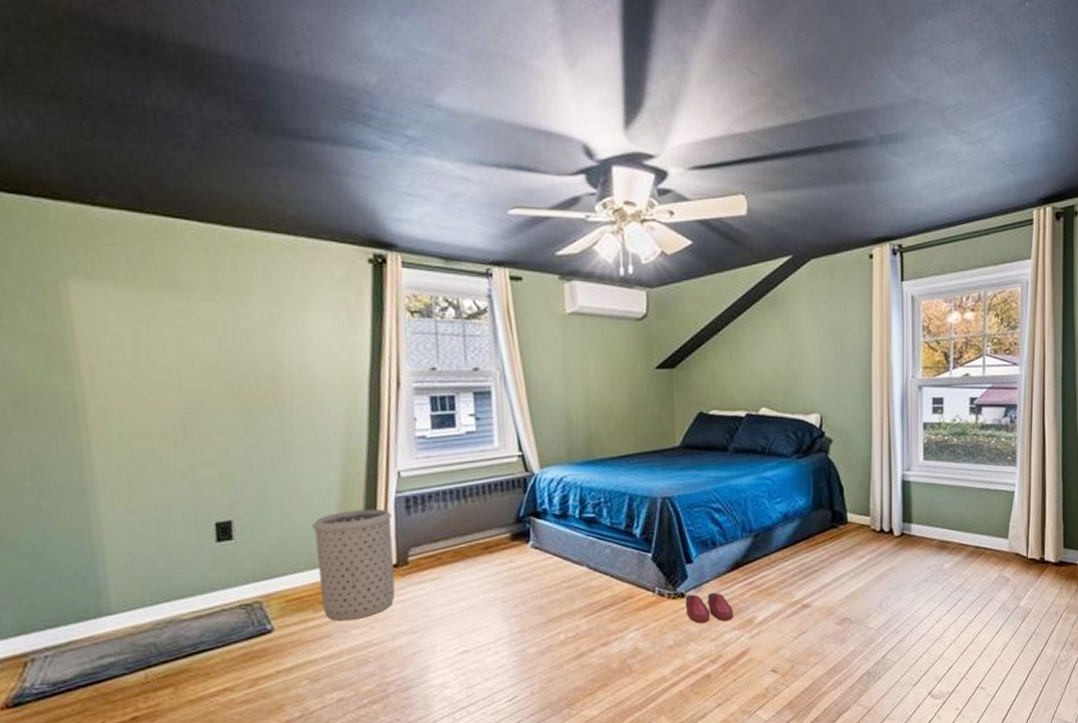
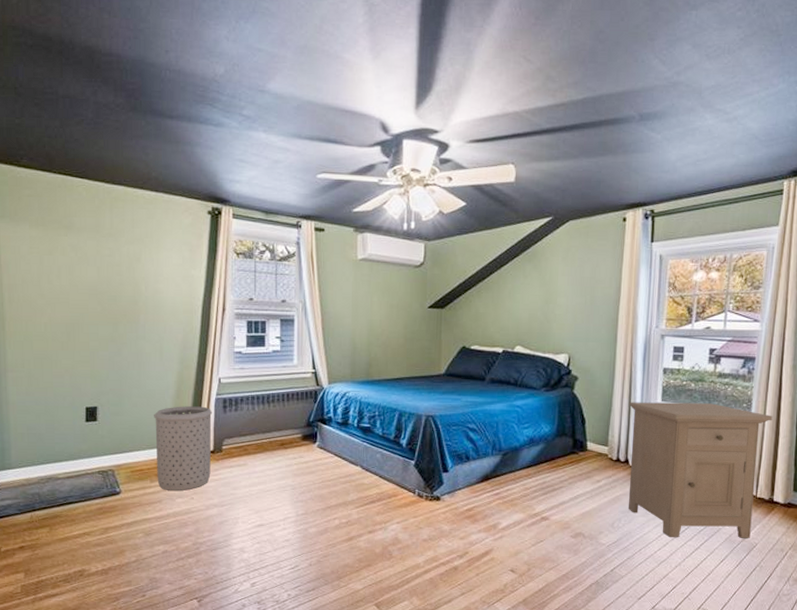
slippers: present [685,592,733,624] -> none [440,498,480,524]
nightstand: none [890,458,1038,613] -> present [628,402,773,538]

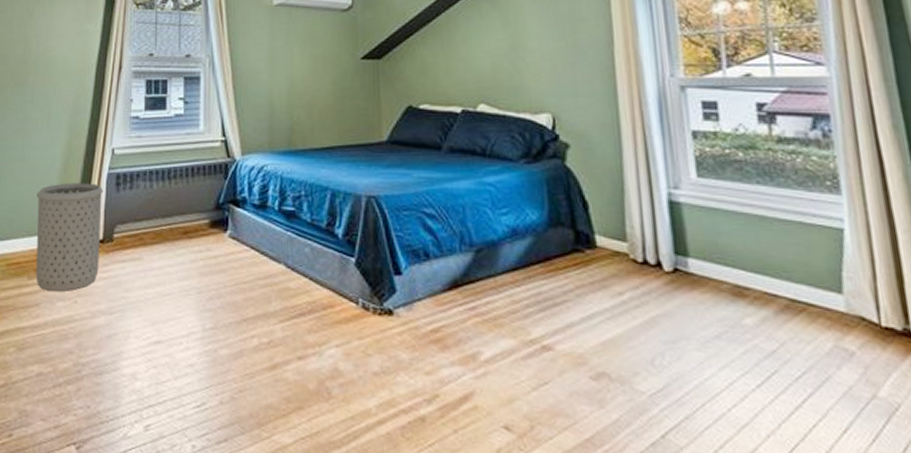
nightstand: present [628,402,773,538] -> none [649,178,886,394]

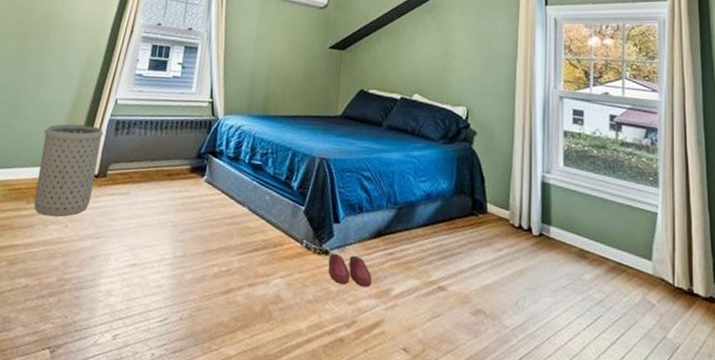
slippers: none [393,312,452,352] -> present [328,253,372,287]

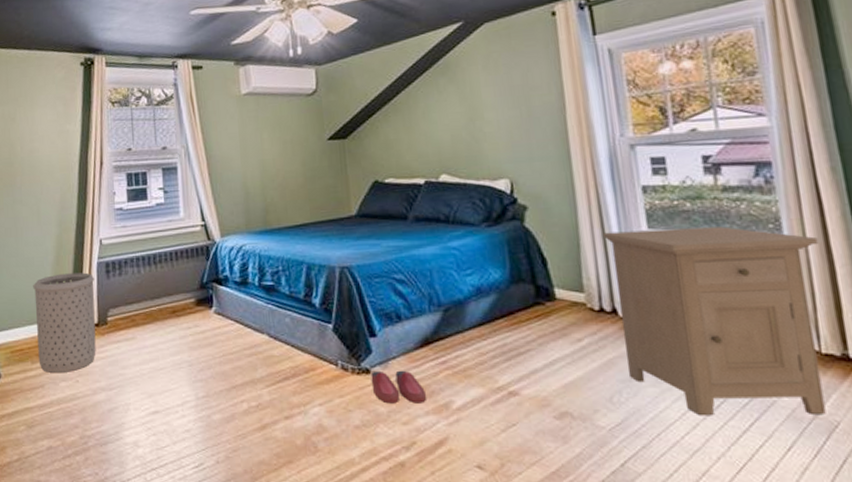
nightstand: none [530,163,682,336] -> present [603,226,826,416]

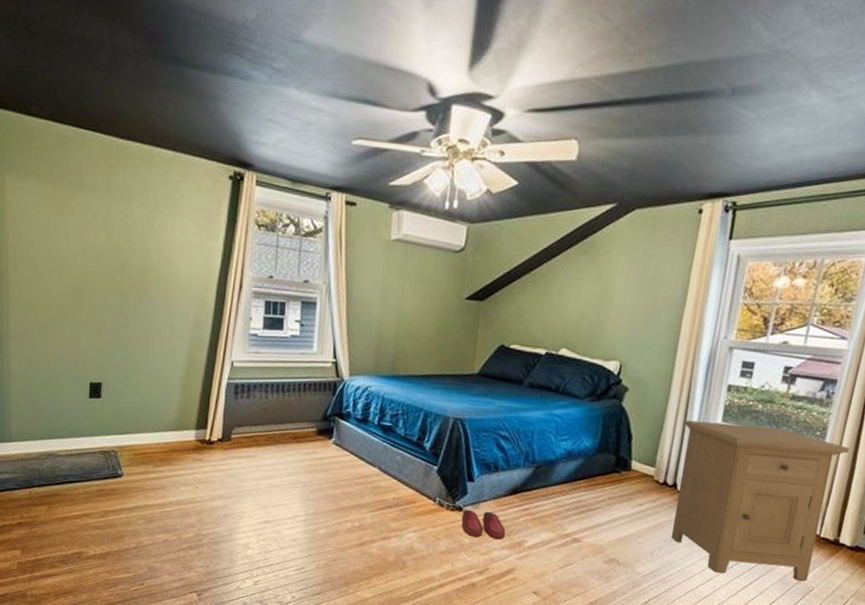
laundry basket: present [33,272,96,374] -> none [161,388,223,479]

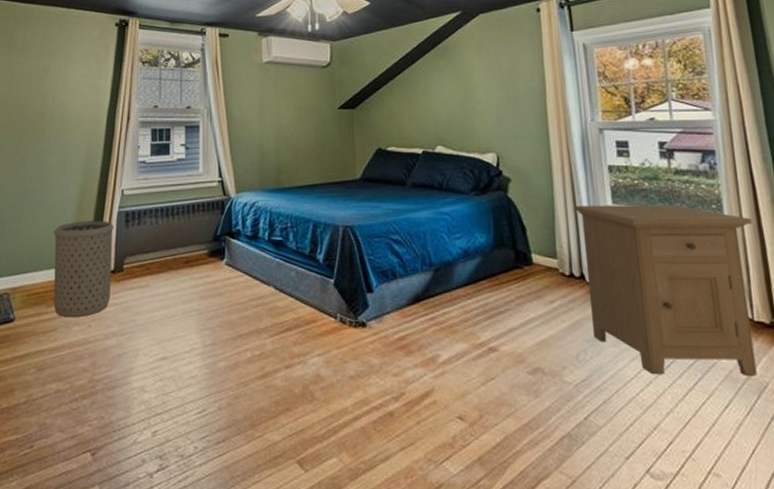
laundry basket: none [161,388,223,479] -> present [53,221,115,318]
slippers: present [461,509,505,540] -> none [366,324,415,357]

